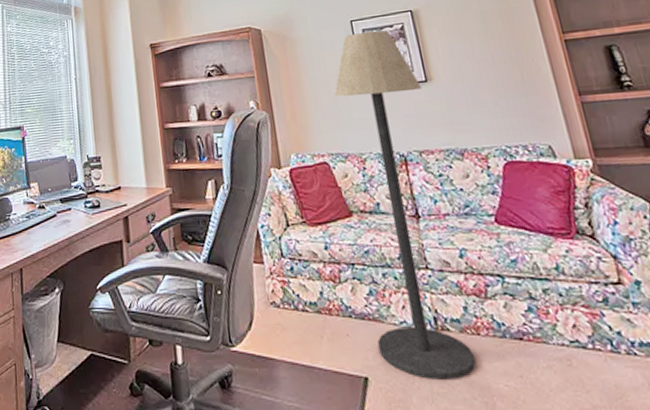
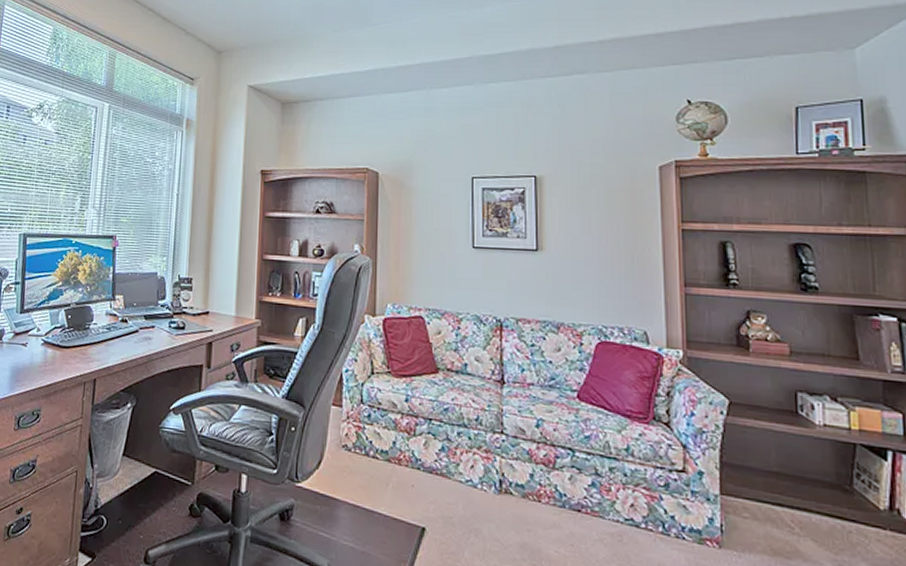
floor lamp: present [334,30,477,379] -> none [441,190,532,540]

